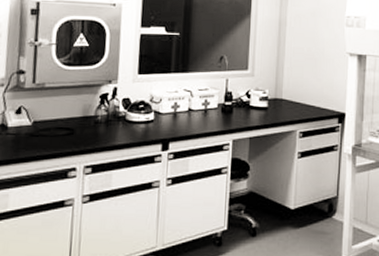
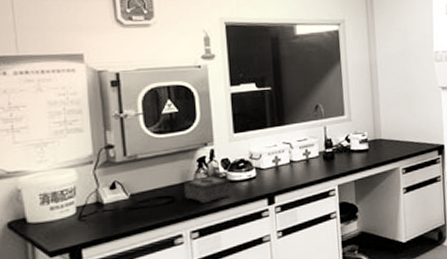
tissue box: none [84,113,129,141] -> present [183,175,232,204]

